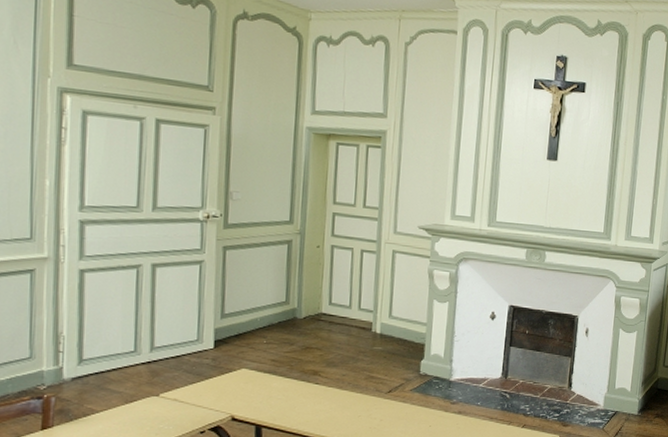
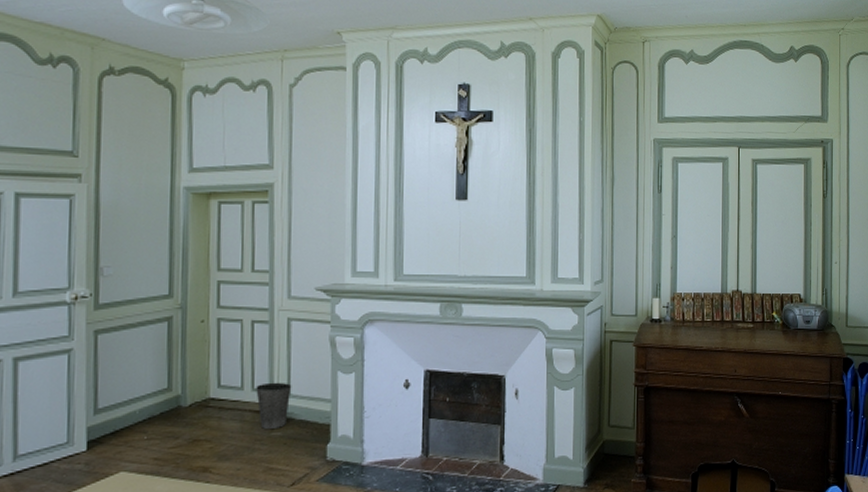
waste basket: none [362,304,394,345] -> present [256,382,292,430]

